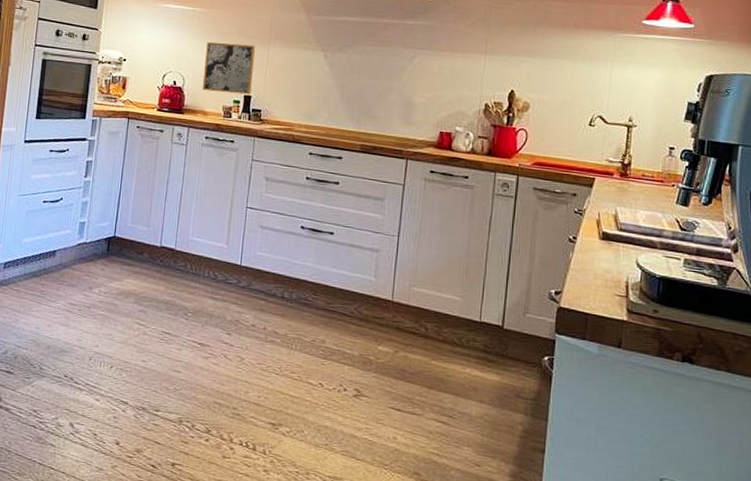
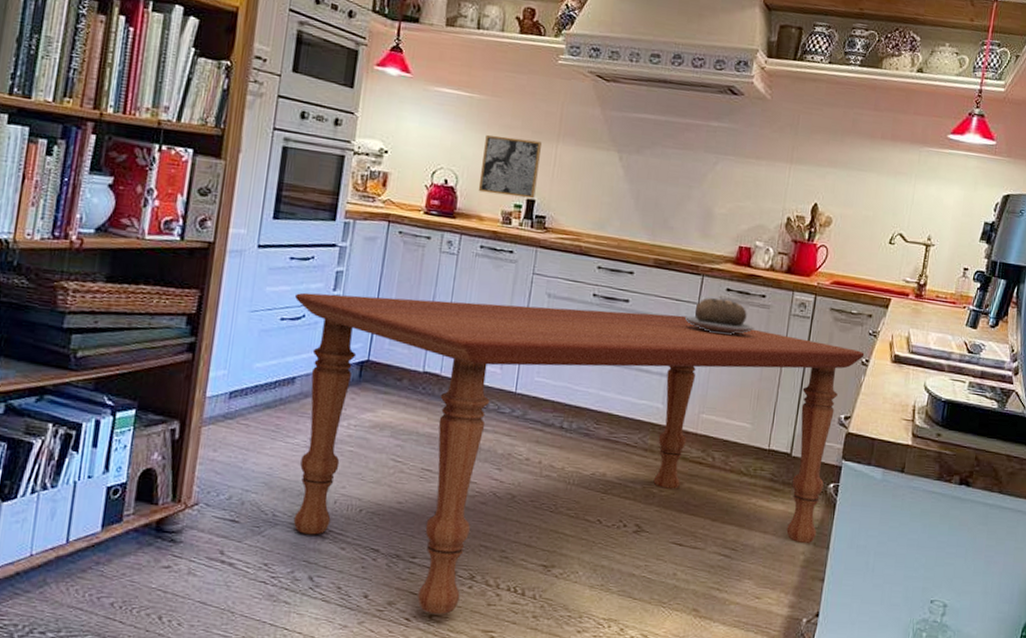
dining table: none [54,179,571,464] -> present [293,292,865,615]
bread: none [391,179,459,213] -> present [684,297,755,335]

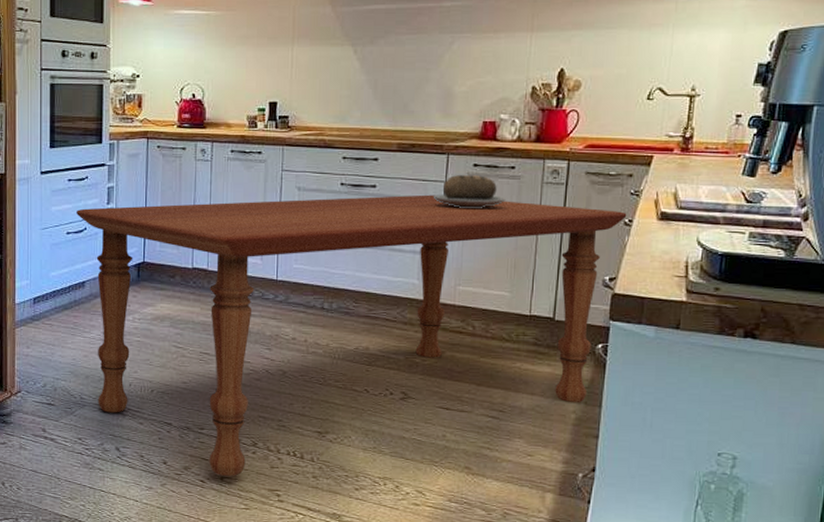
wall art: present [478,134,542,199] -> none [223,46,277,101]

